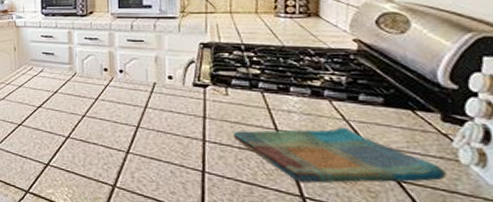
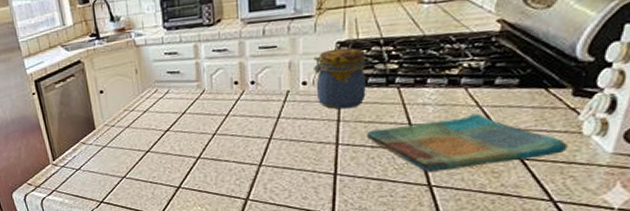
jar: none [177,49,230,107] -> present [311,48,366,109]

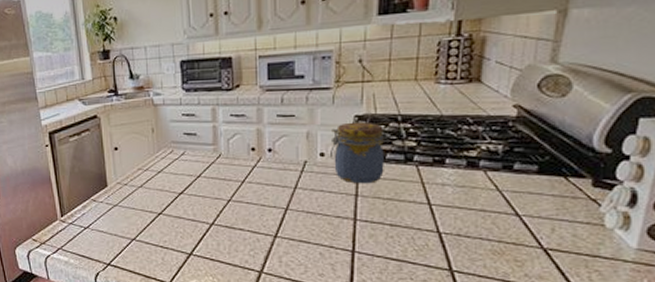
dish towel: present [366,113,568,172] -> none [385,198,591,256]

